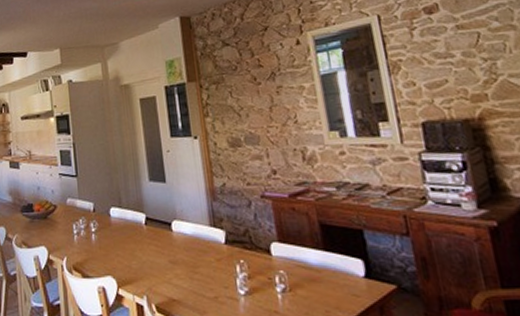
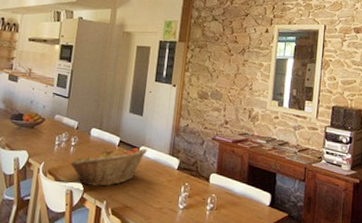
fruit basket: none [94,223,183,279] -> present [69,147,148,186]

